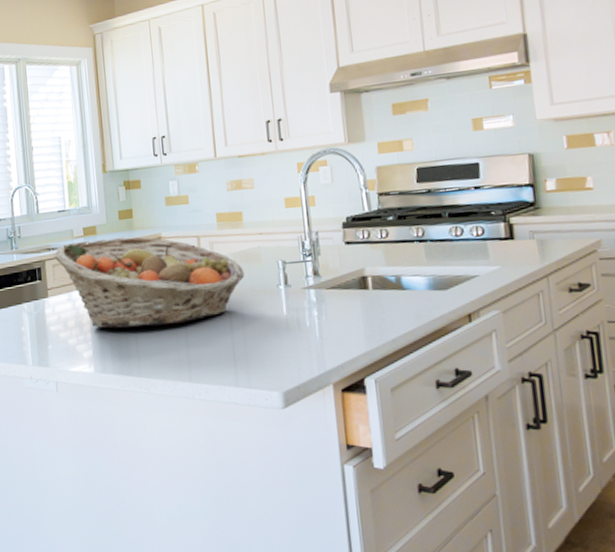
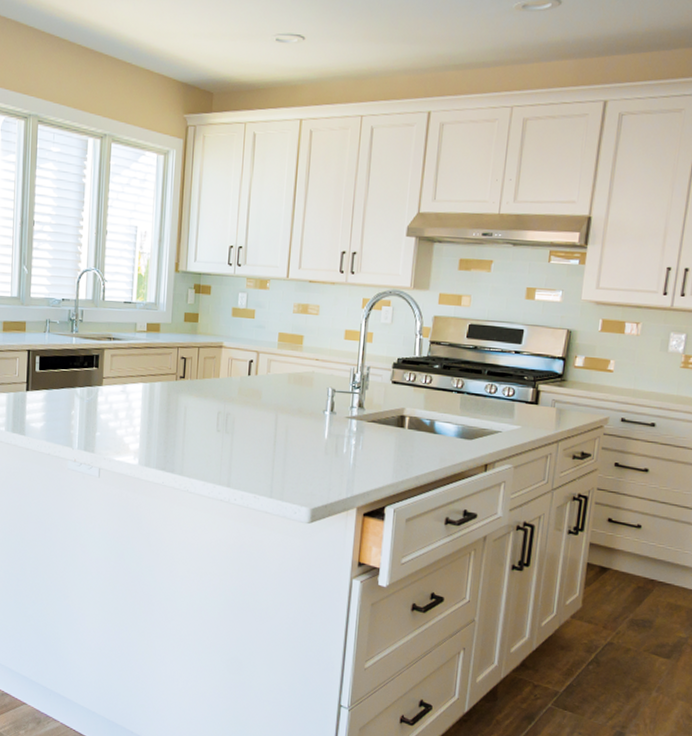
fruit basket: present [54,237,245,329] -> none [115,336,296,432]

